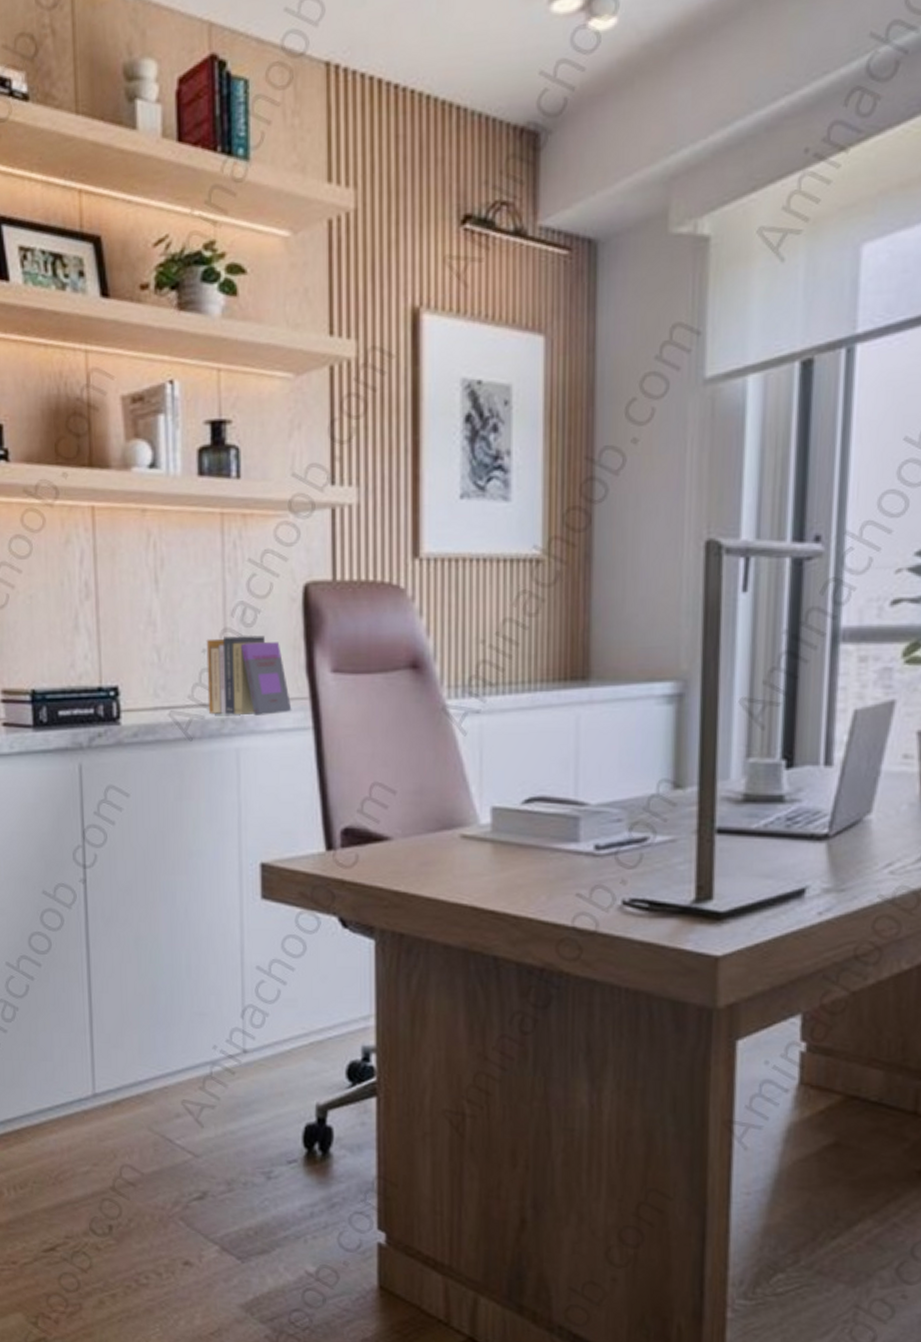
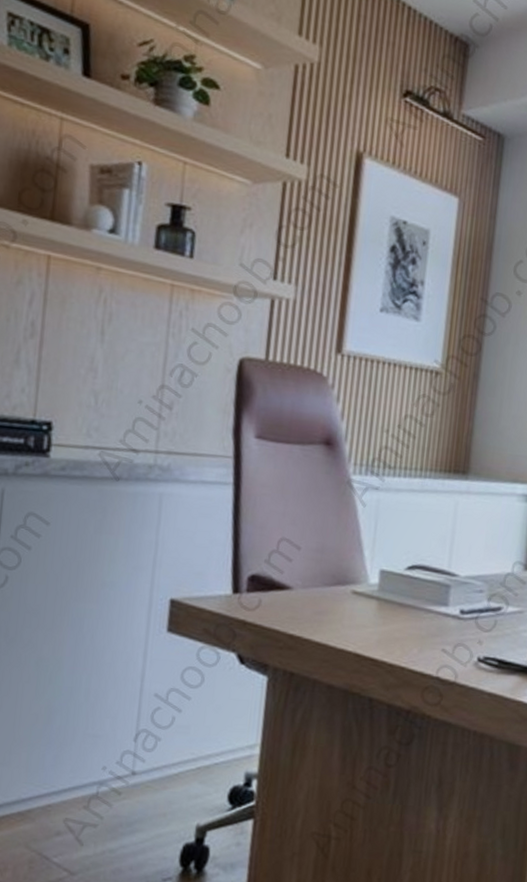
books: present [206,635,292,716] -> none [137,392,216,468]

